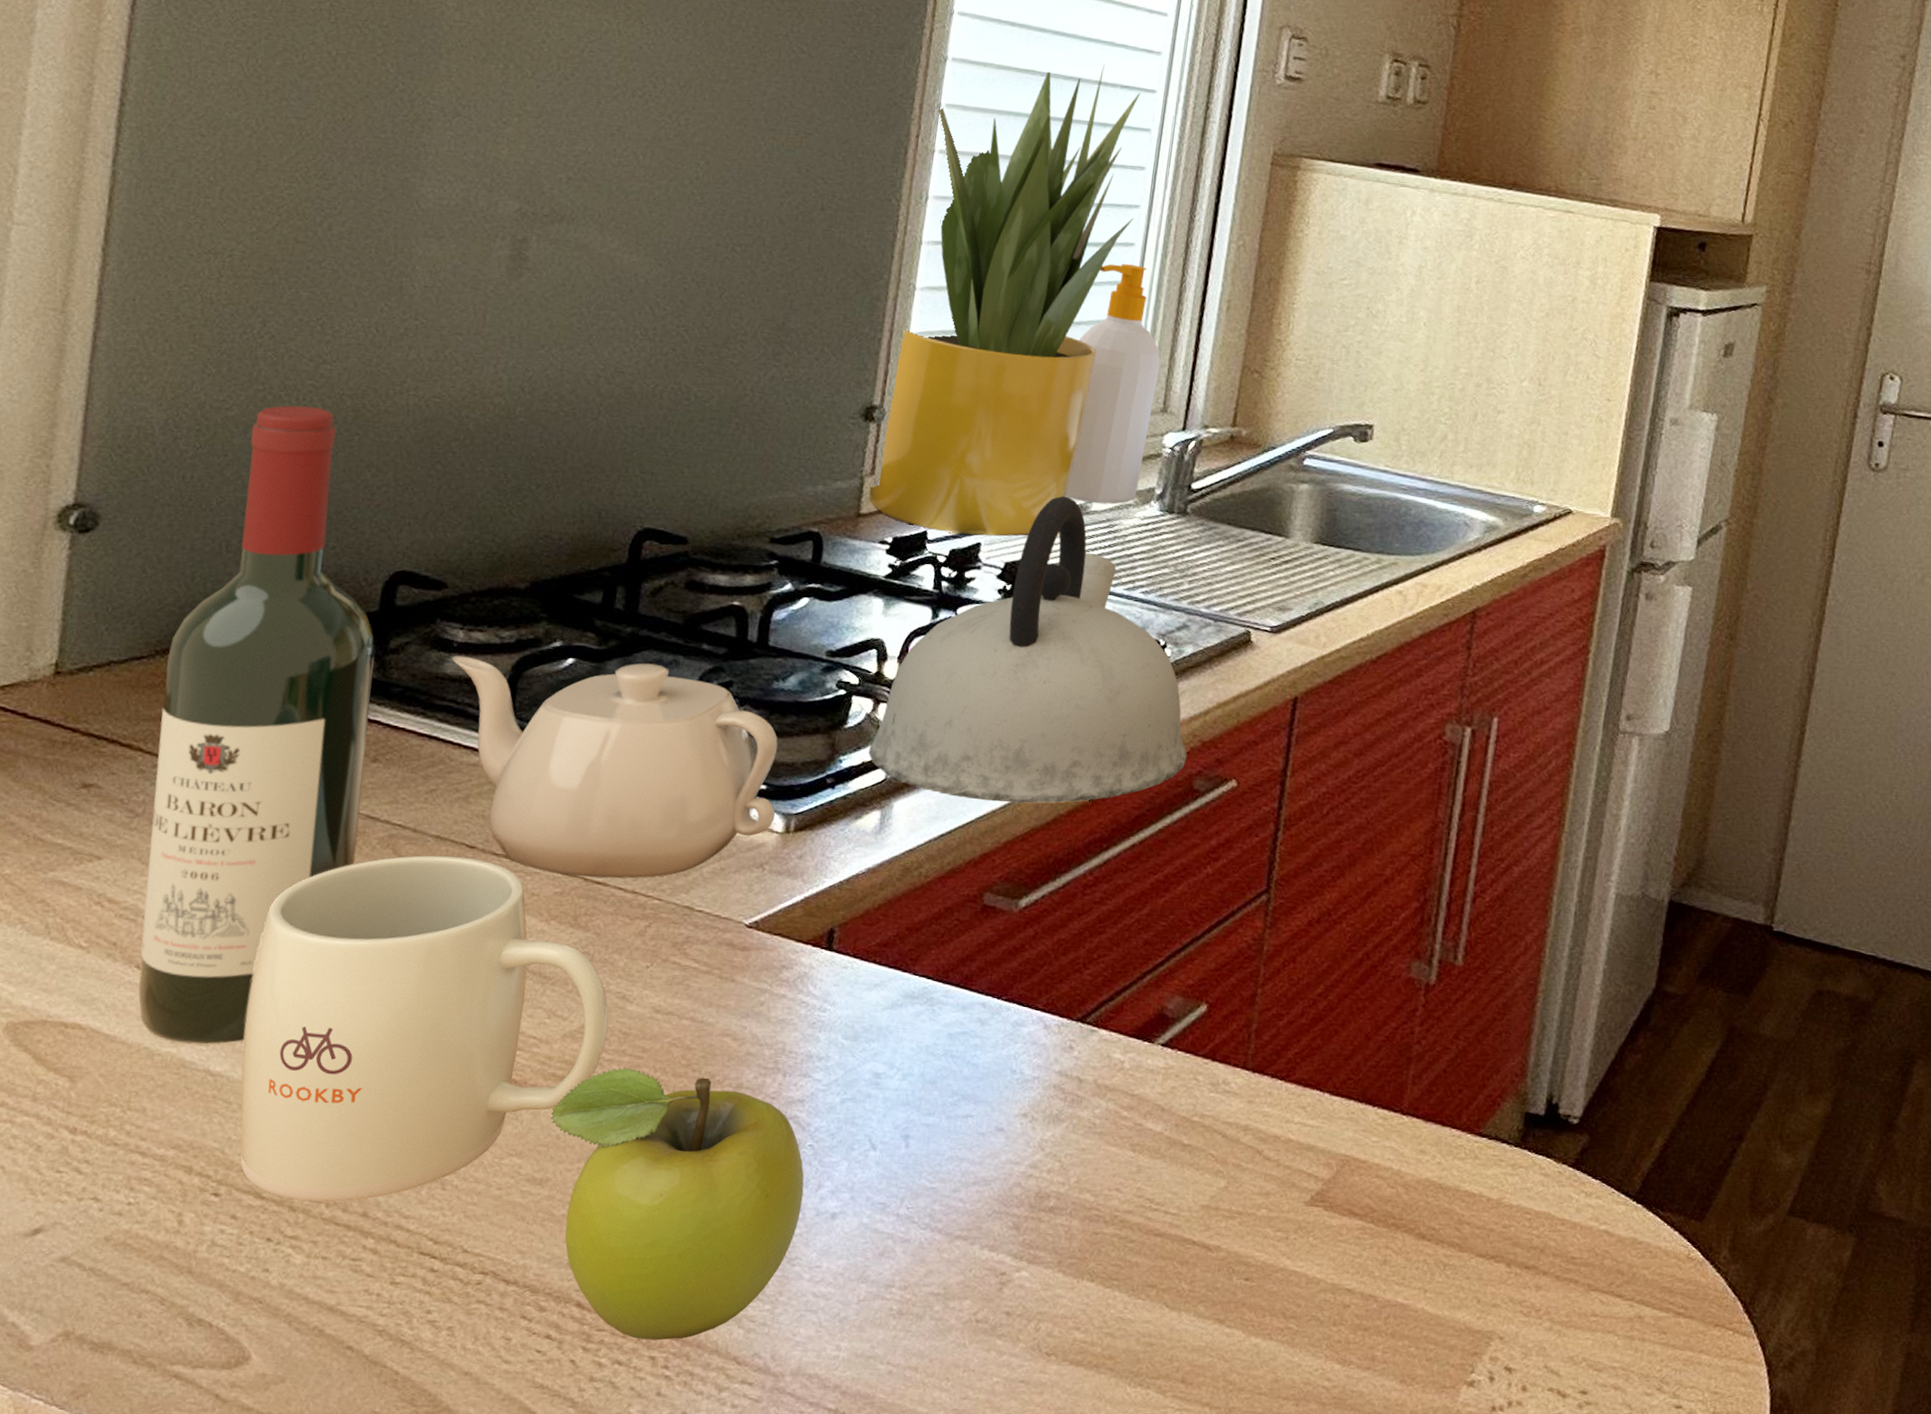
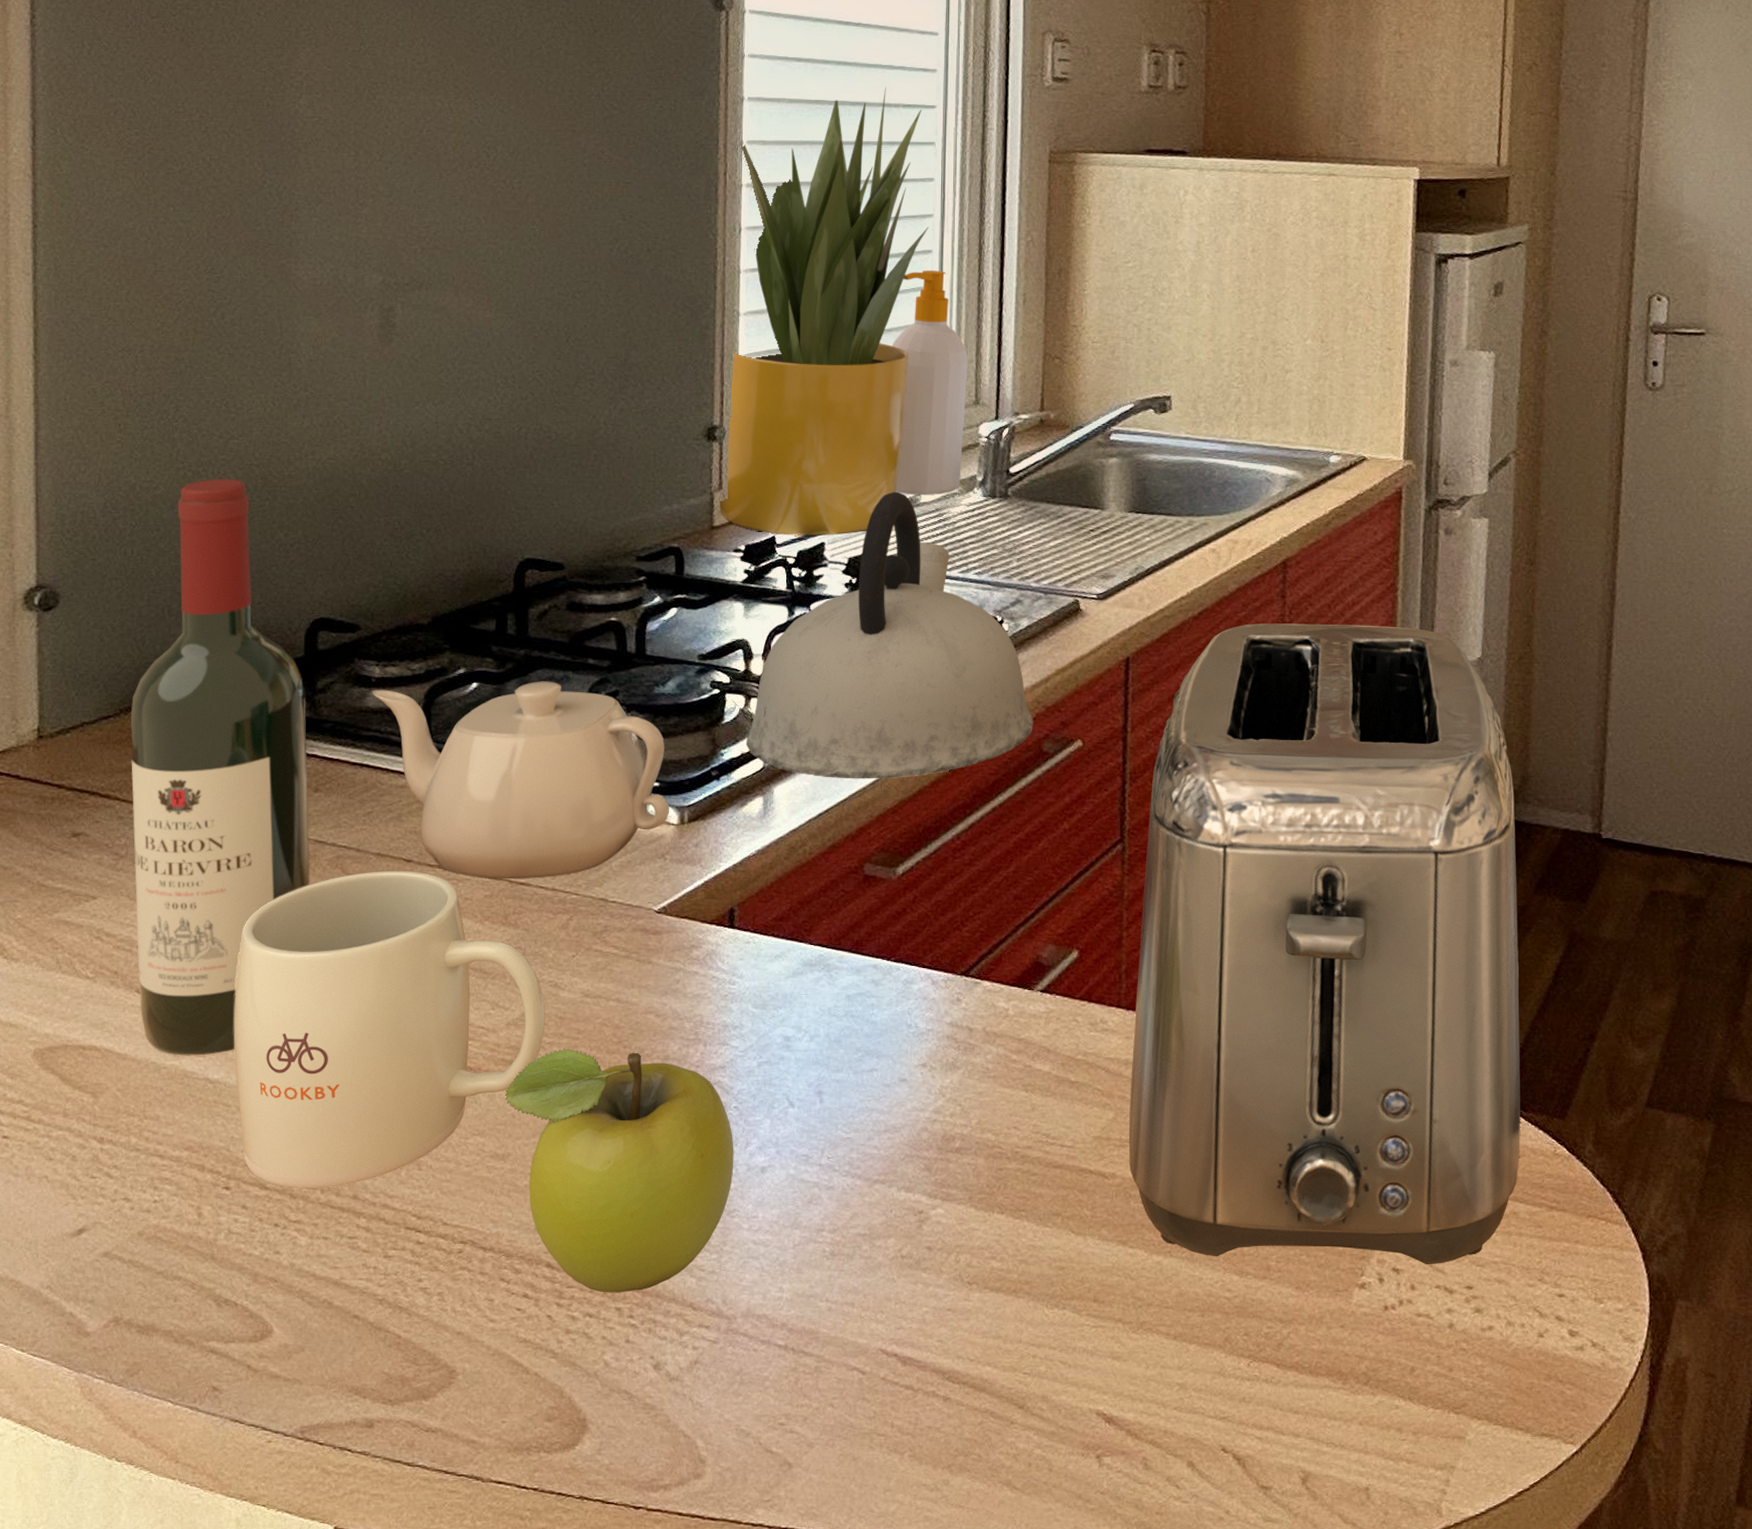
toaster: none [1236,673,1688,1366] -> present [1128,623,1520,1265]

